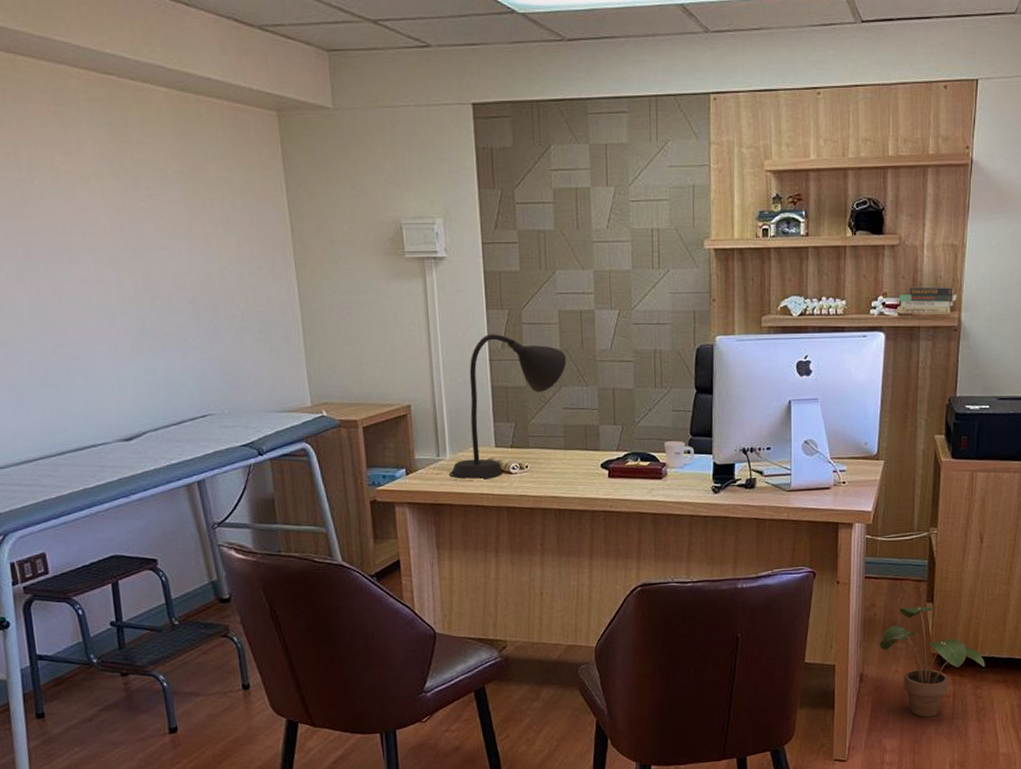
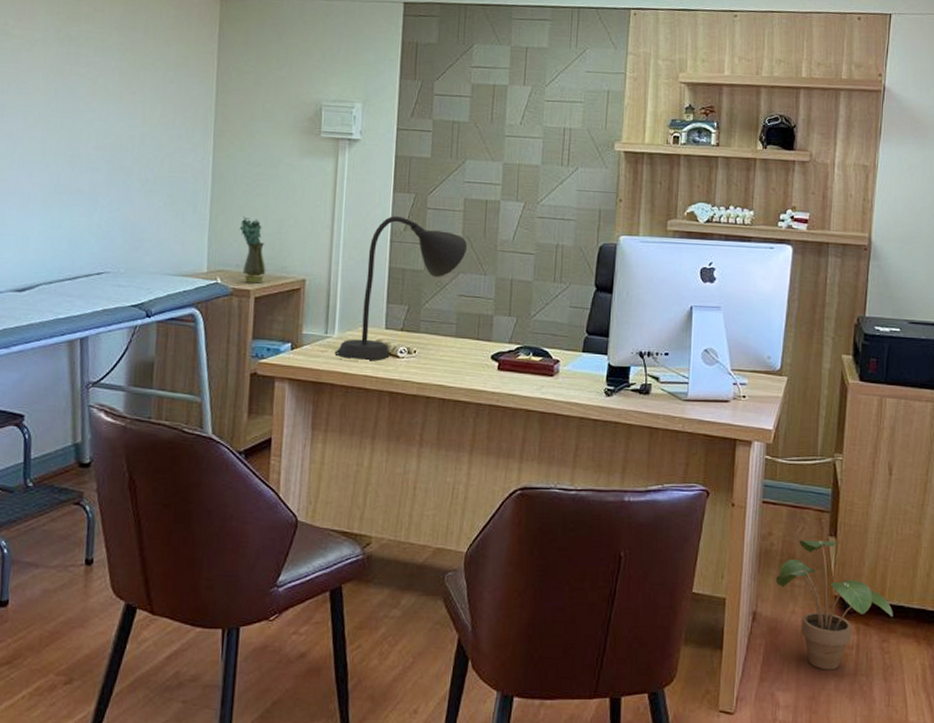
vase: none [336,347,370,413] -> present [239,216,266,284]
mug: present [663,440,695,470] -> none [557,337,590,368]
books: present [897,286,957,314] -> none [806,203,867,233]

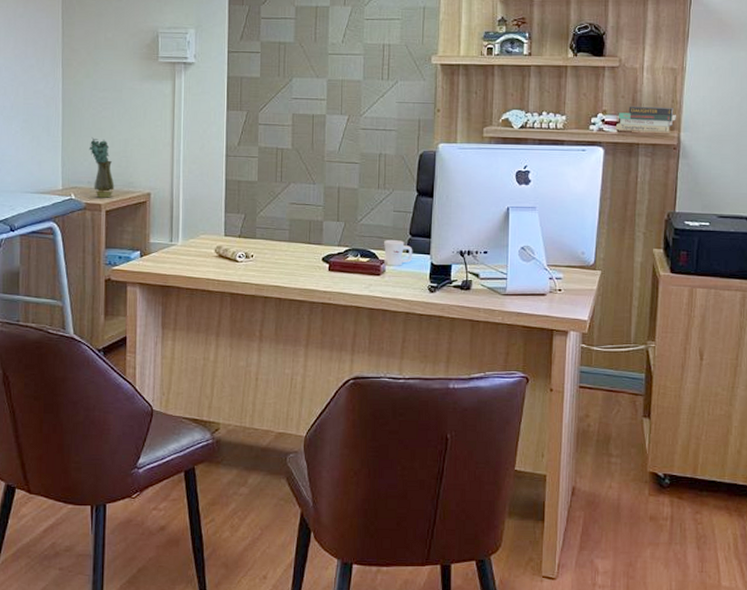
desk lamp: present [334,216,468,361] -> none [179,132,297,266]
mug: none [557,337,590,368] -> present [383,239,413,267]
potted plant: present [775,539,893,670] -> none [593,420,705,540]
books: none [806,203,867,233] -> present [616,106,676,133]

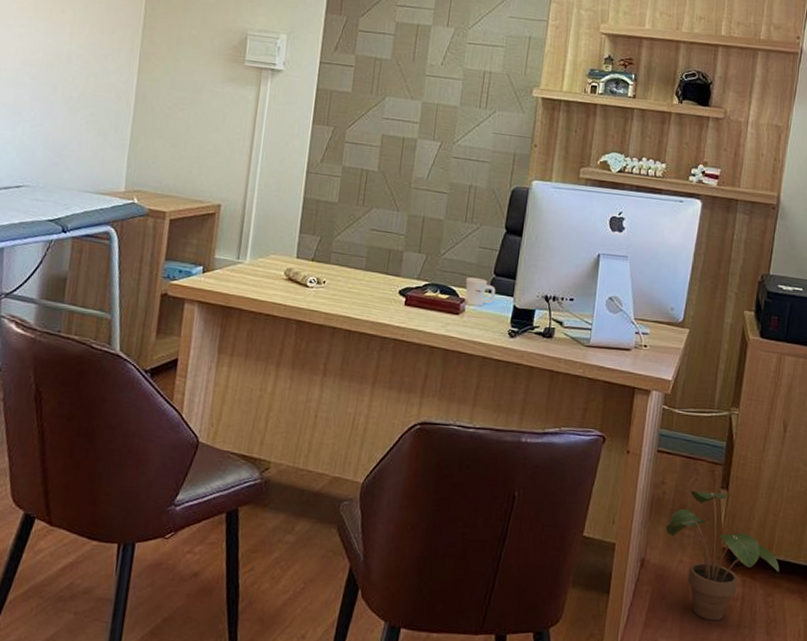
vase: present [89,137,115,198] -> none [158,139,183,206]
potted plant: none [593,420,705,540] -> present [665,490,780,621]
books: present [616,106,676,133] -> none [716,160,778,192]

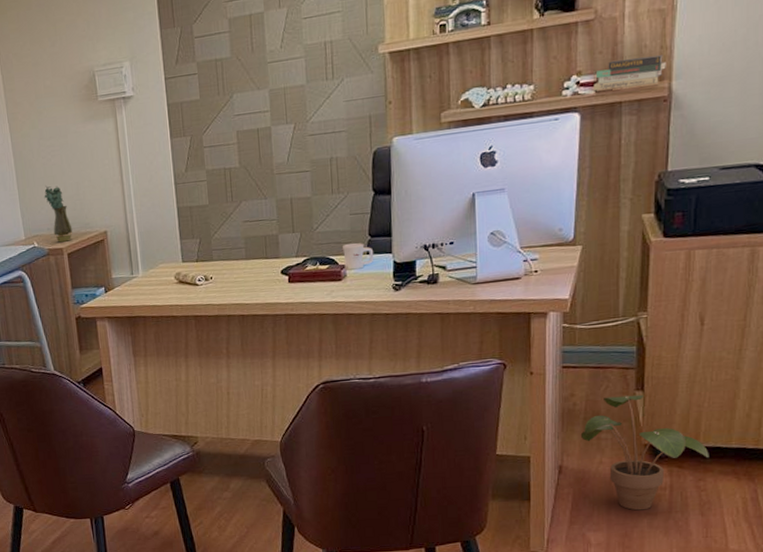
vase: none [158,139,183,206] -> present [44,185,73,243]
books: none [716,160,778,192] -> present [594,55,666,92]

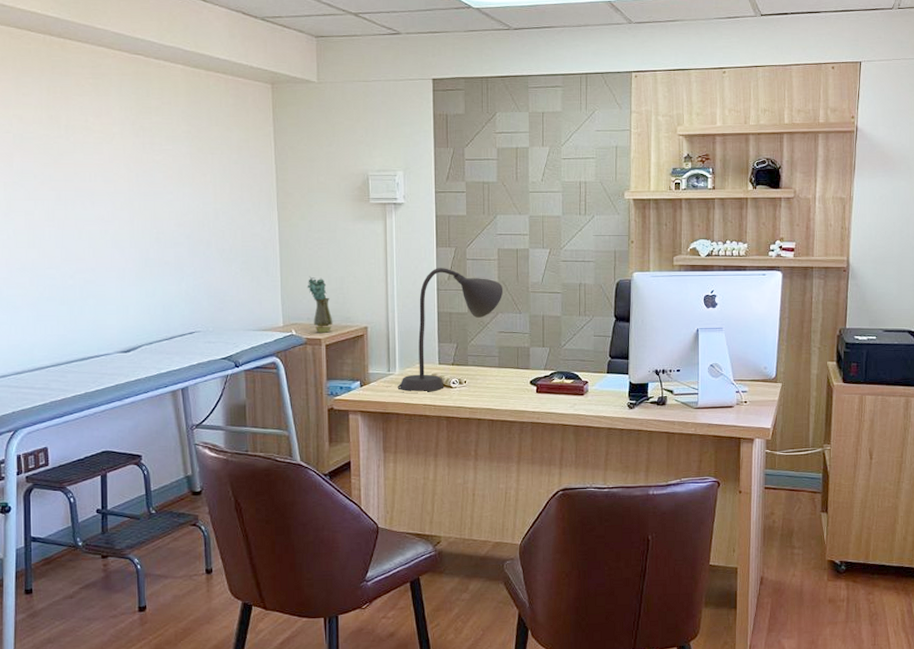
desk lamp: none [142,159,246,294] -> present [397,268,504,392]
mug: present [342,243,374,271] -> none [585,361,613,387]
potted plant: present [580,394,709,511] -> none [778,515,876,620]
books: present [594,55,666,92] -> none [793,233,845,257]

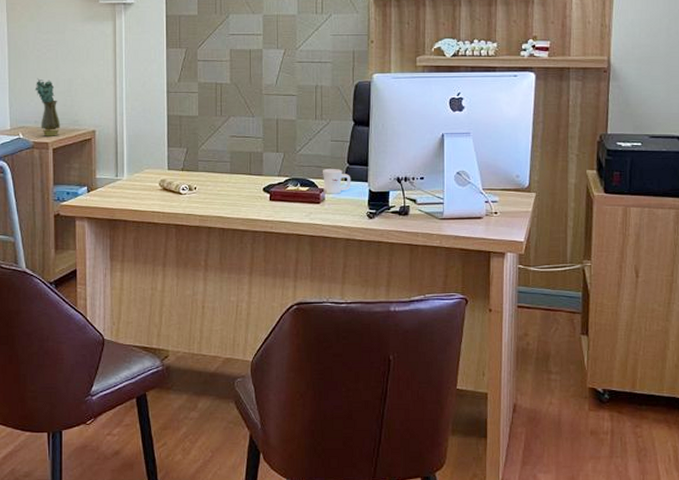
desk lamp: present [397,268,504,392] -> none [125,69,236,199]
mug: none [585,361,613,387] -> present [322,168,351,195]

